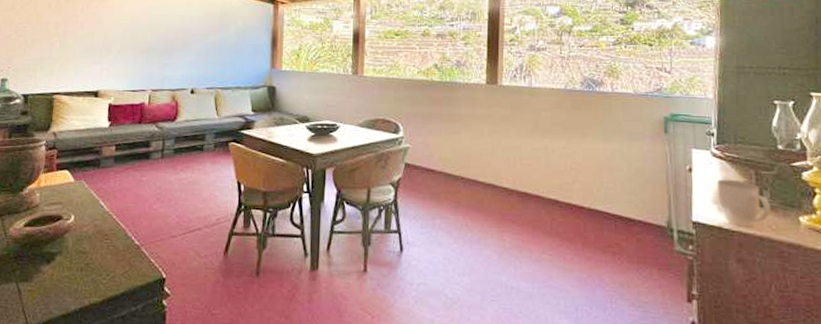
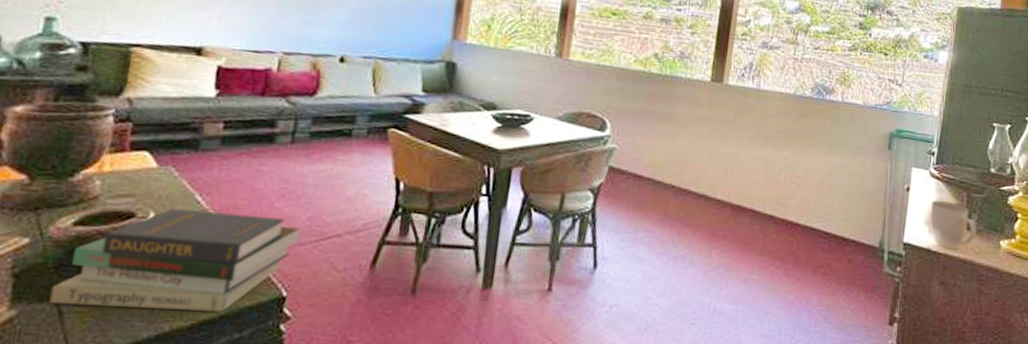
books: none [12,211,172,290] -> present [49,208,300,312]

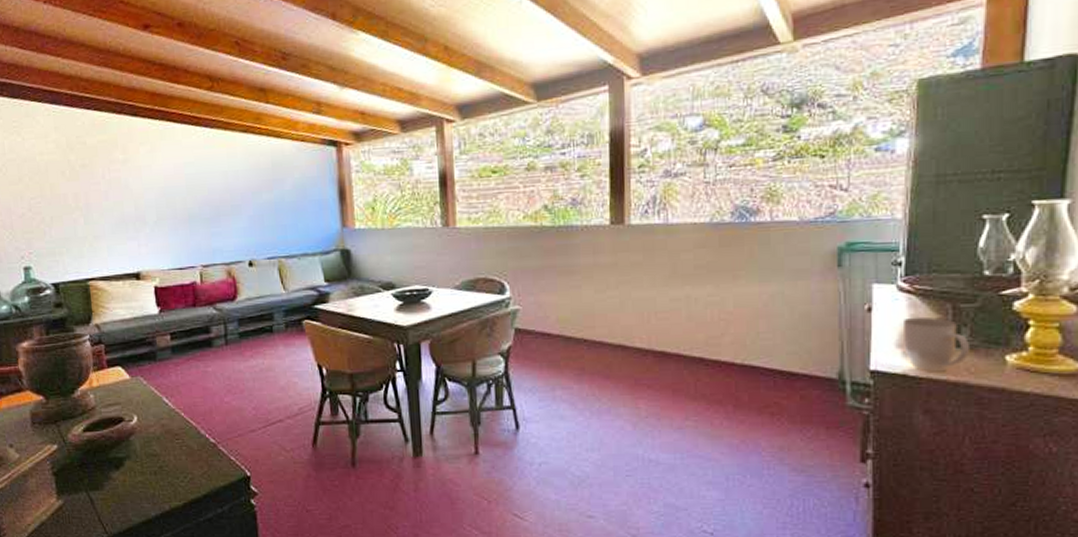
books: present [49,208,300,312] -> none [81,410,249,494]

